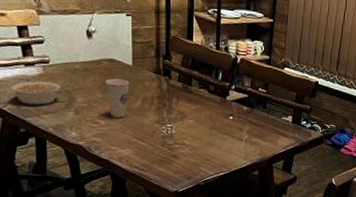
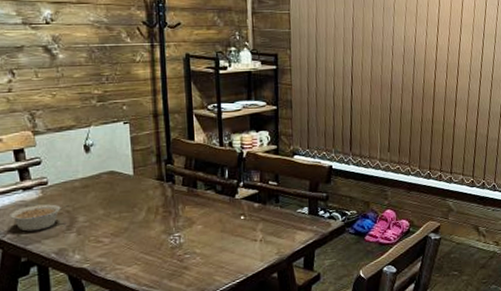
cup: present [106,78,130,118] -> none [107,191,133,234]

